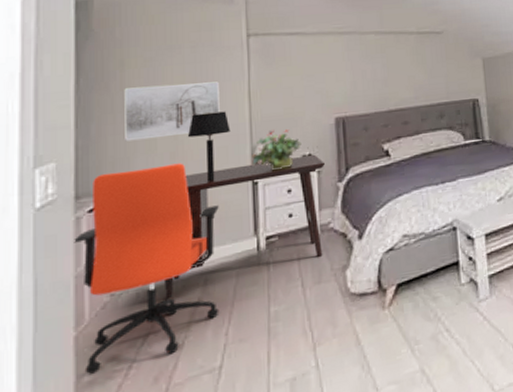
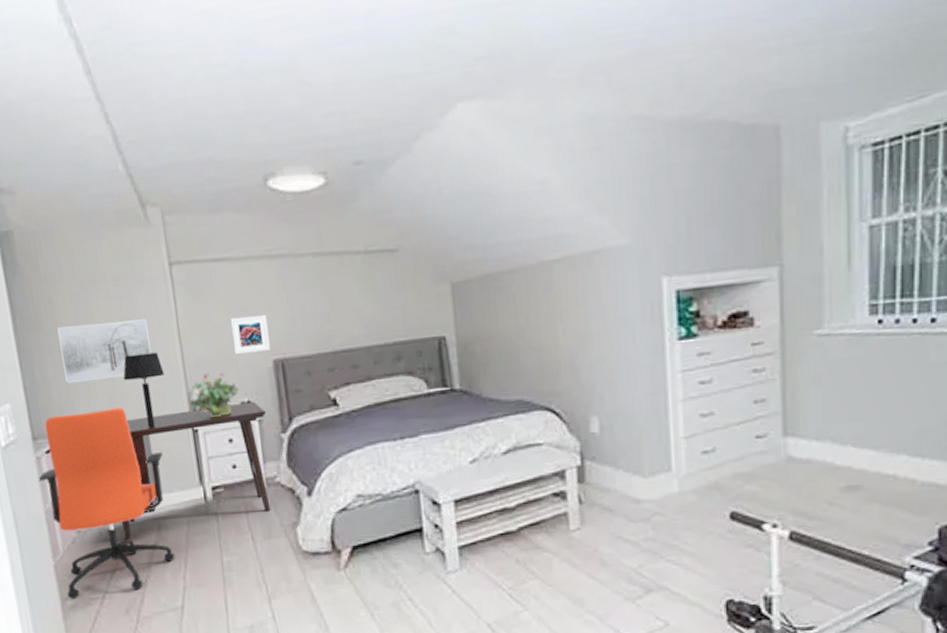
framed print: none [298,80,333,114] -> present [229,315,271,355]

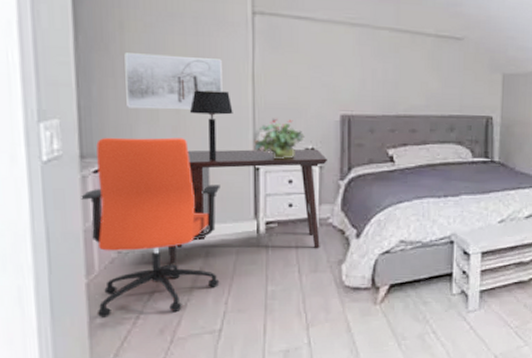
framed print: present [229,315,271,355] -> none [305,72,340,106]

